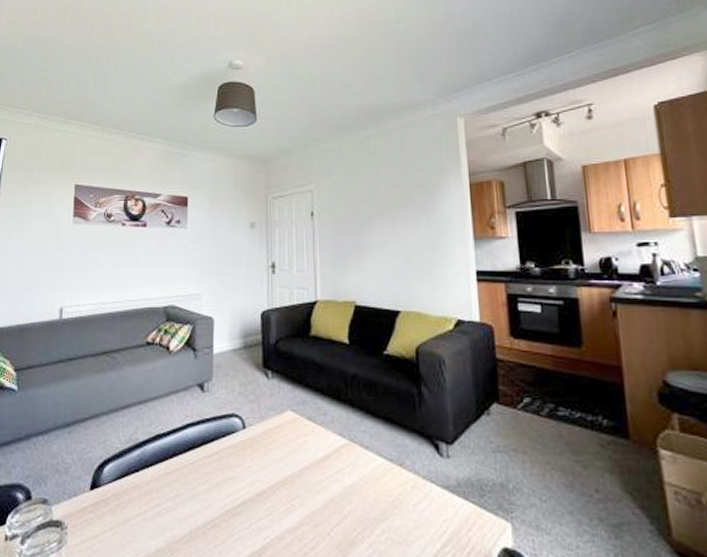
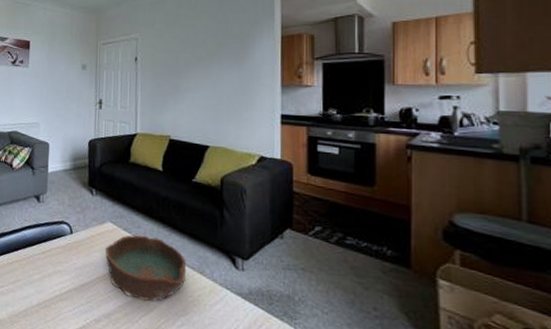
bowl: none [285,424,384,506] -> present [105,235,187,302]

